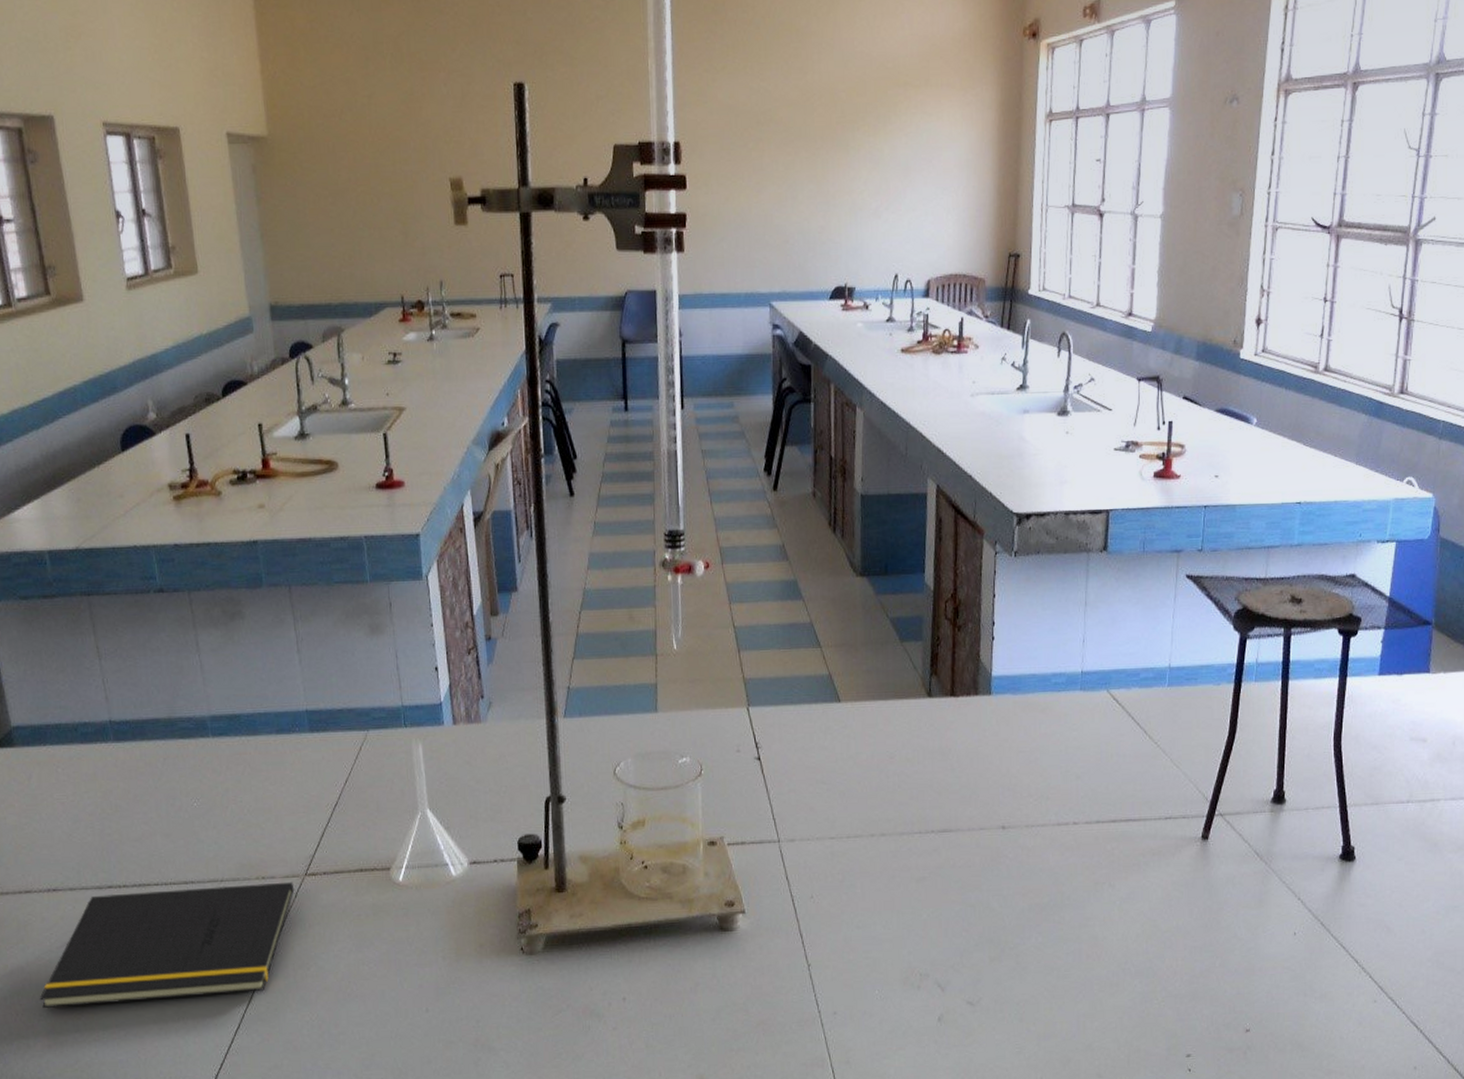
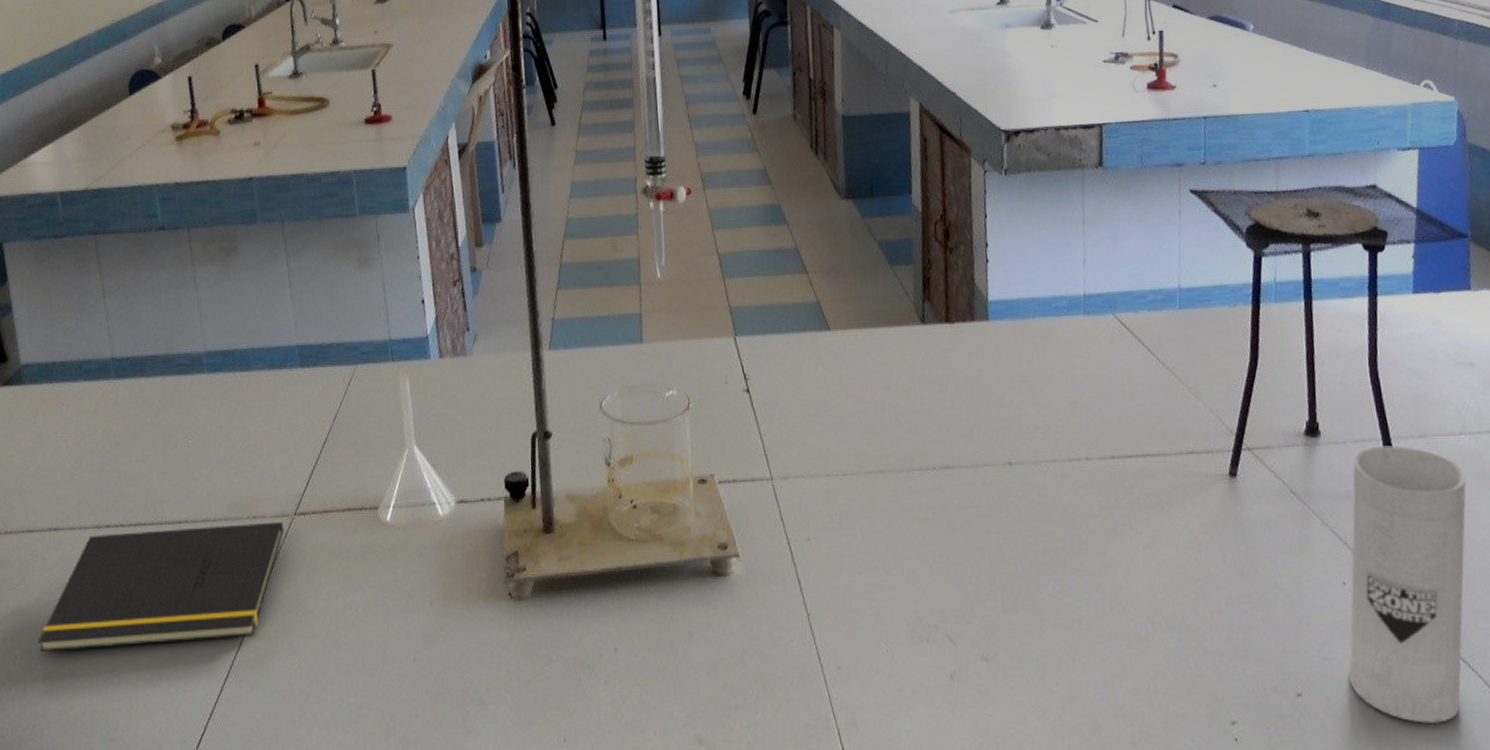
paper towel roll: none [1292,812,1409,1054] -> present [1348,445,1467,725]

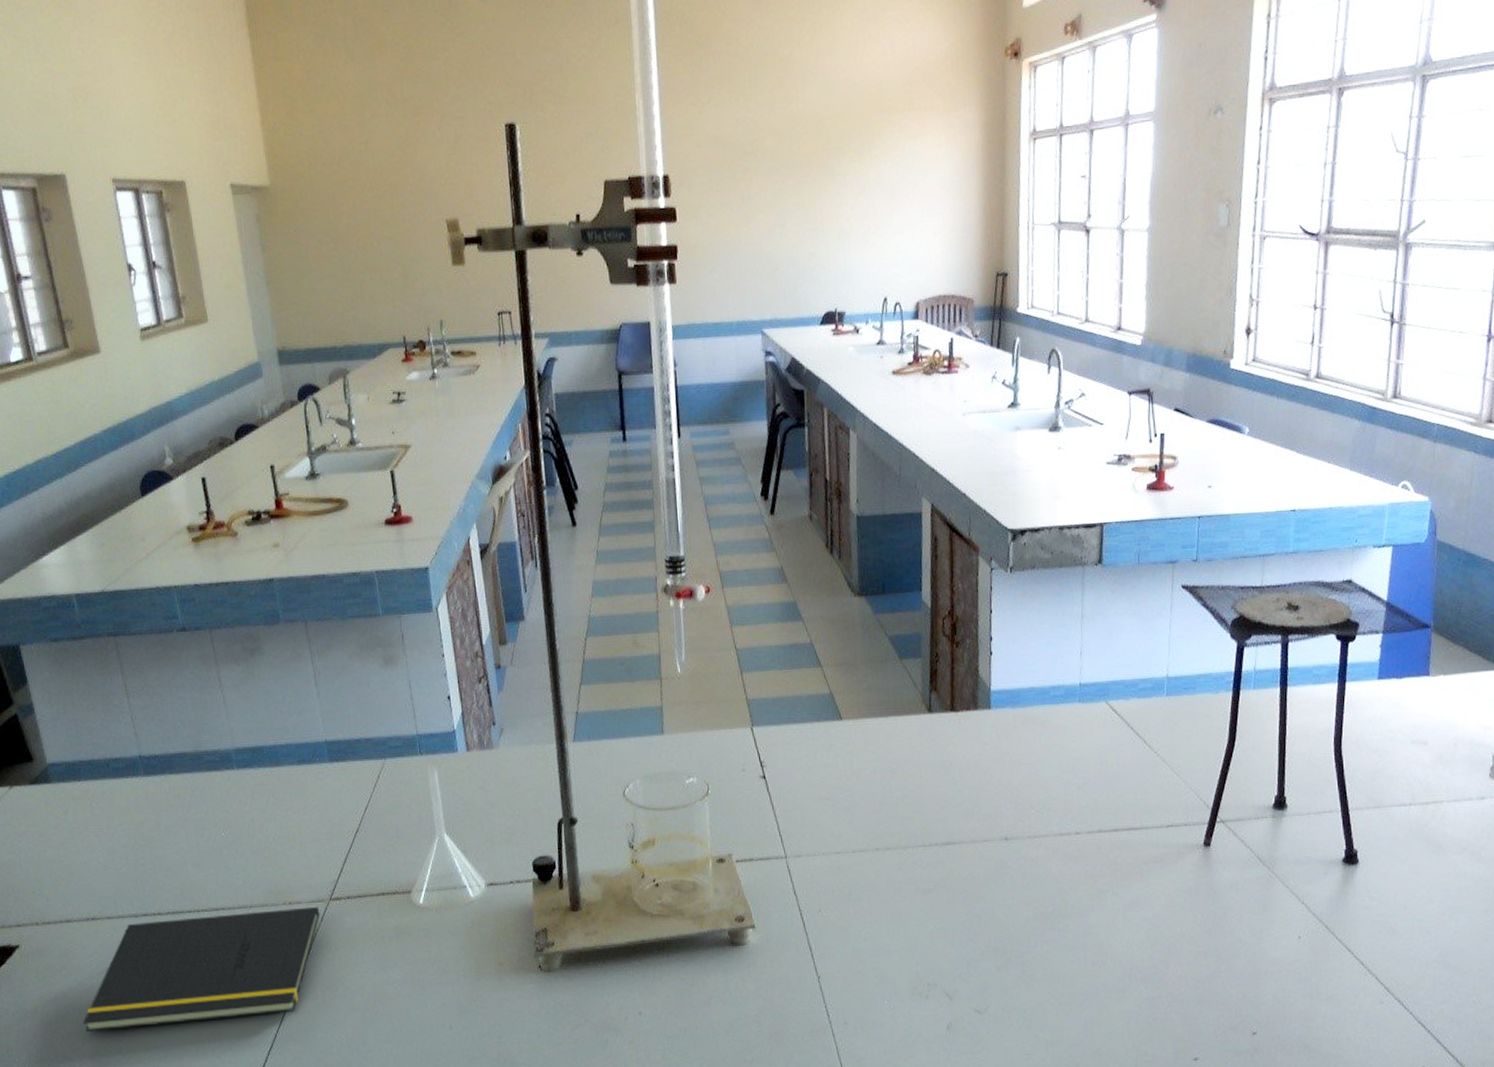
paper towel roll: present [1348,445,1467,725] -> none [1298,816,1413,1055]

